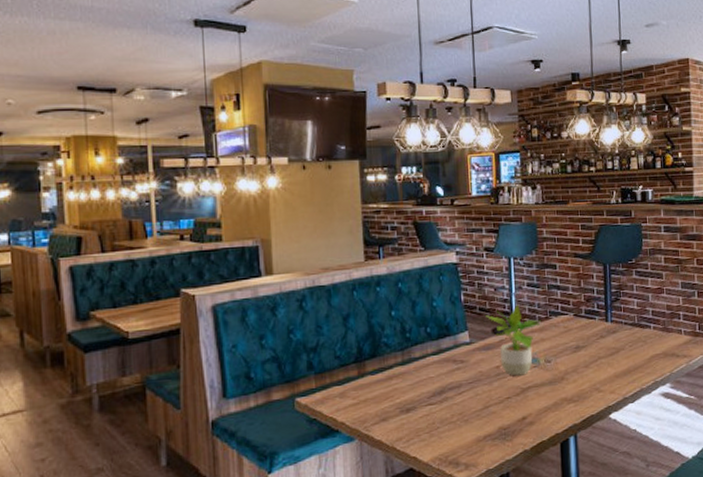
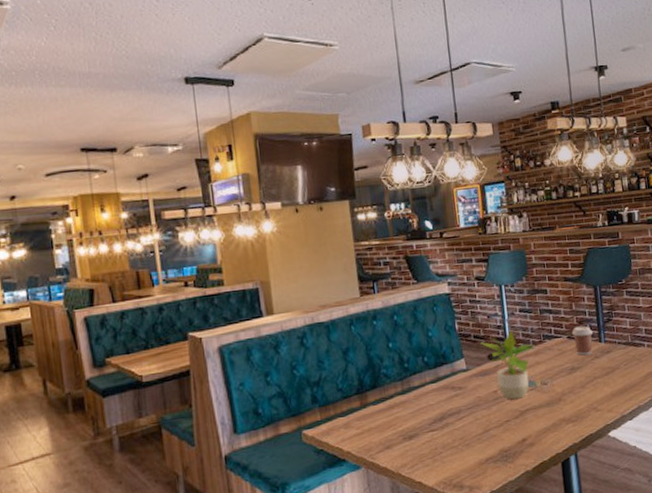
coffee cup: none [578,304,600,334] -> present [571,326,593,356]

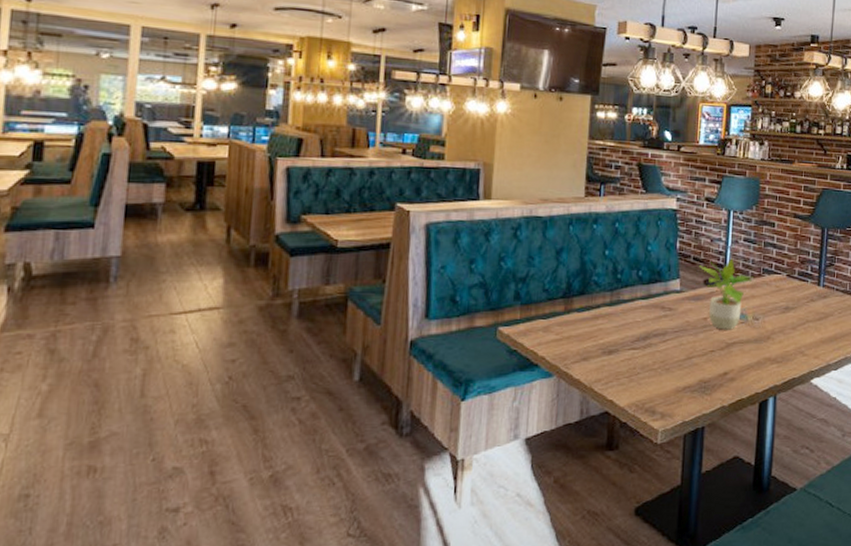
coffee cup: present [571,326,593,356] -> none [792,266,814,296]

